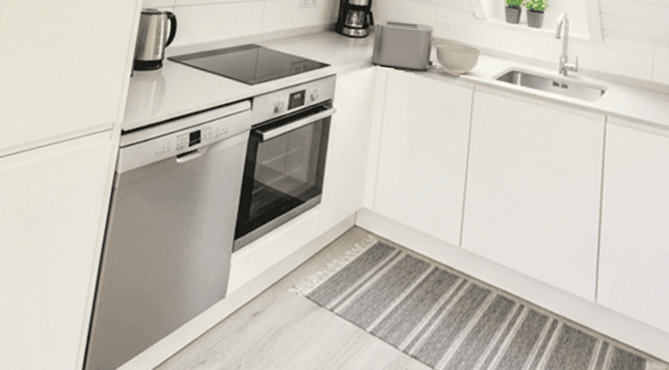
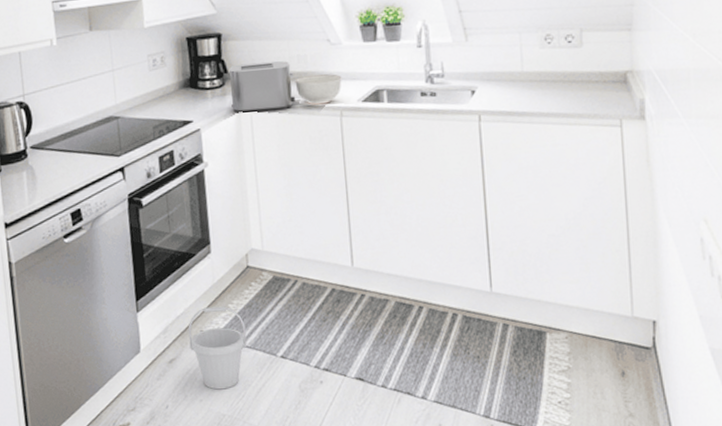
bucket: none [277,261,340,359] -> present [188,306,247,390]

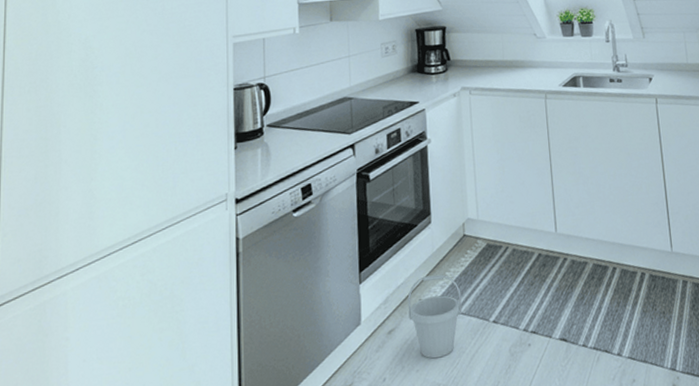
toaster: present [229,60,295,113] -> none [452,50,507,95]
bowl: present [295,74,342,105] -> none [507,62,546,89]

